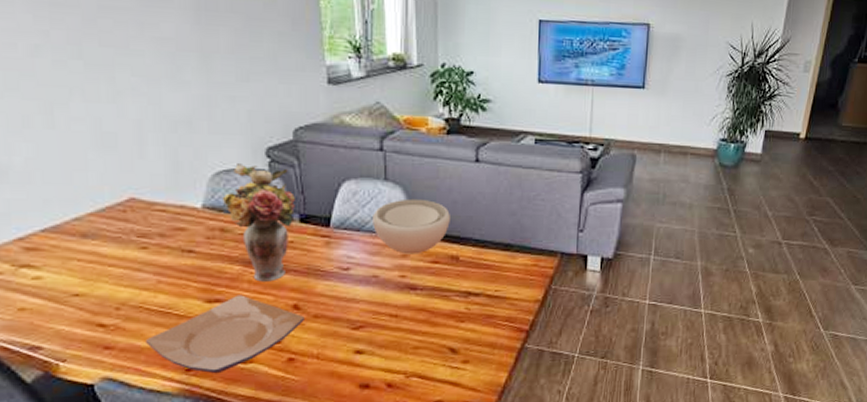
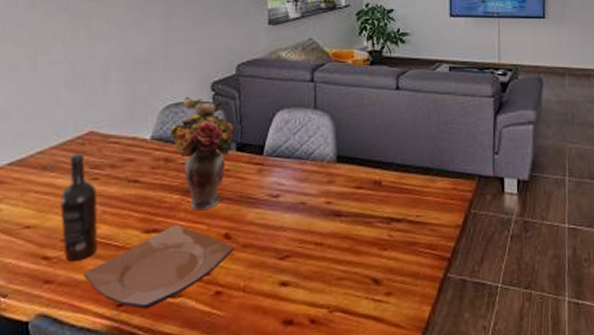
wine bottle: none [108,221,156,329] -> present [60,154,98,261]
bowl: present [373,198,450,254] -> none [302,125,373,180]

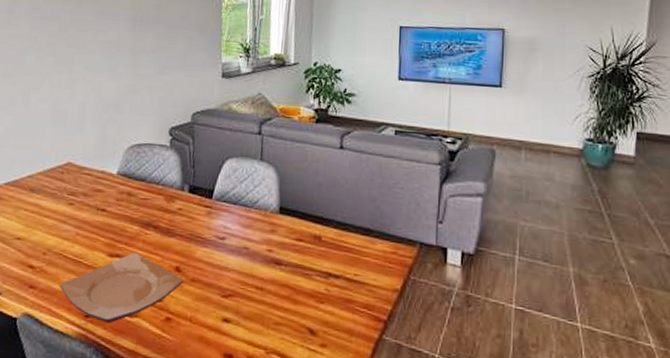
wine bottle: present [60,154,98,261] -> none [43,180,73,273]
flower arrangement: present [169,97,234,211] -> none [132,139,187,243]

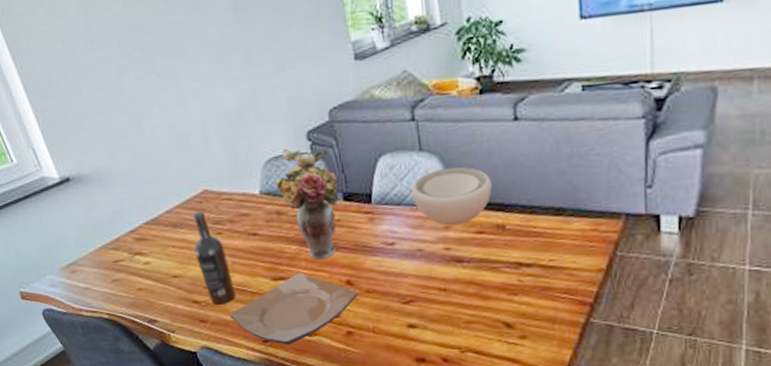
wine bottle: none [43,180,73,273] -> present [193,211,236,305]
flower arrangement: none [132,139,187,243] -> present [274,149,339,260]
bowl: none [247,178,315,231] -> present [411,166,492,226]

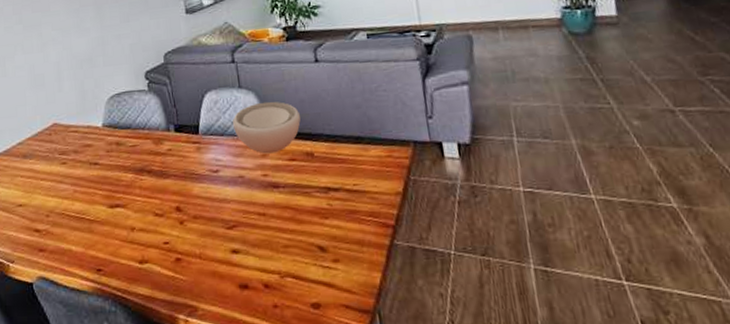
wine bottle: present [193,211,236,305] -> none [40,142,74,233]
plate: present [230,272,359,345] -> none [68,199,187,274]
flower arrangement: present [274,149,339,260] -> none [115,87,171,187]

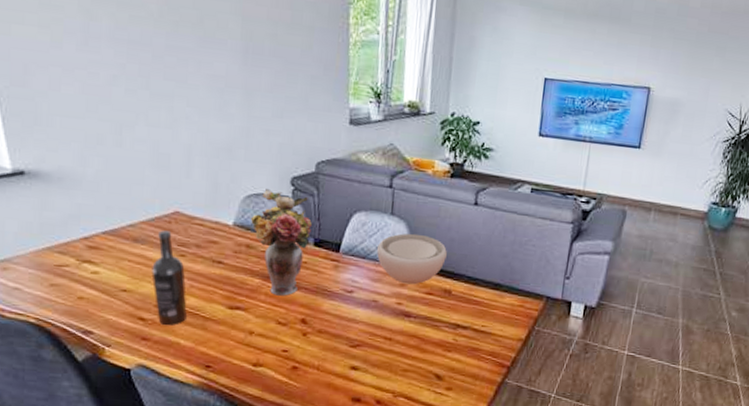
wine bottle: none [40,142,74,233] -> present [151,230,187,325]
flower arrangement: none [115,87,171,187] -> present [250,189,312,296]

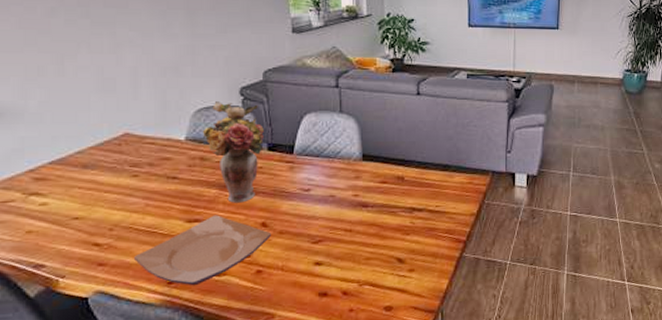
wine bottle: present [151,230,187,325] -> none [104,153,144,247]
plate: none [176,304,311,373] -> present [134,215,272,286]
bowl: present [377,233,447,285] -> none [330,127,396,176]

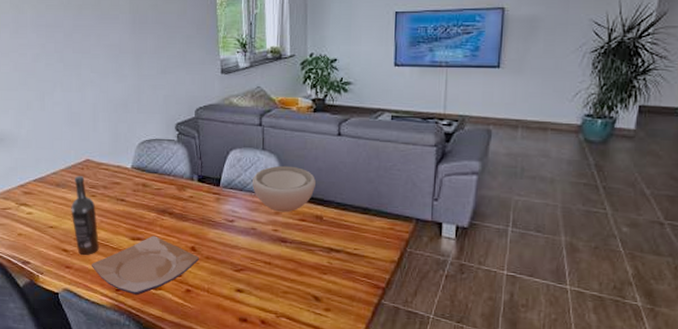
wine bottle: none [104,153,144,247] -> present [71,176,99,255]
flower arrangement: present [202,102,264,203] -> none [144,135,195,227]
bowl: none [330,127,396,176] -> present [252,165,316,213]

